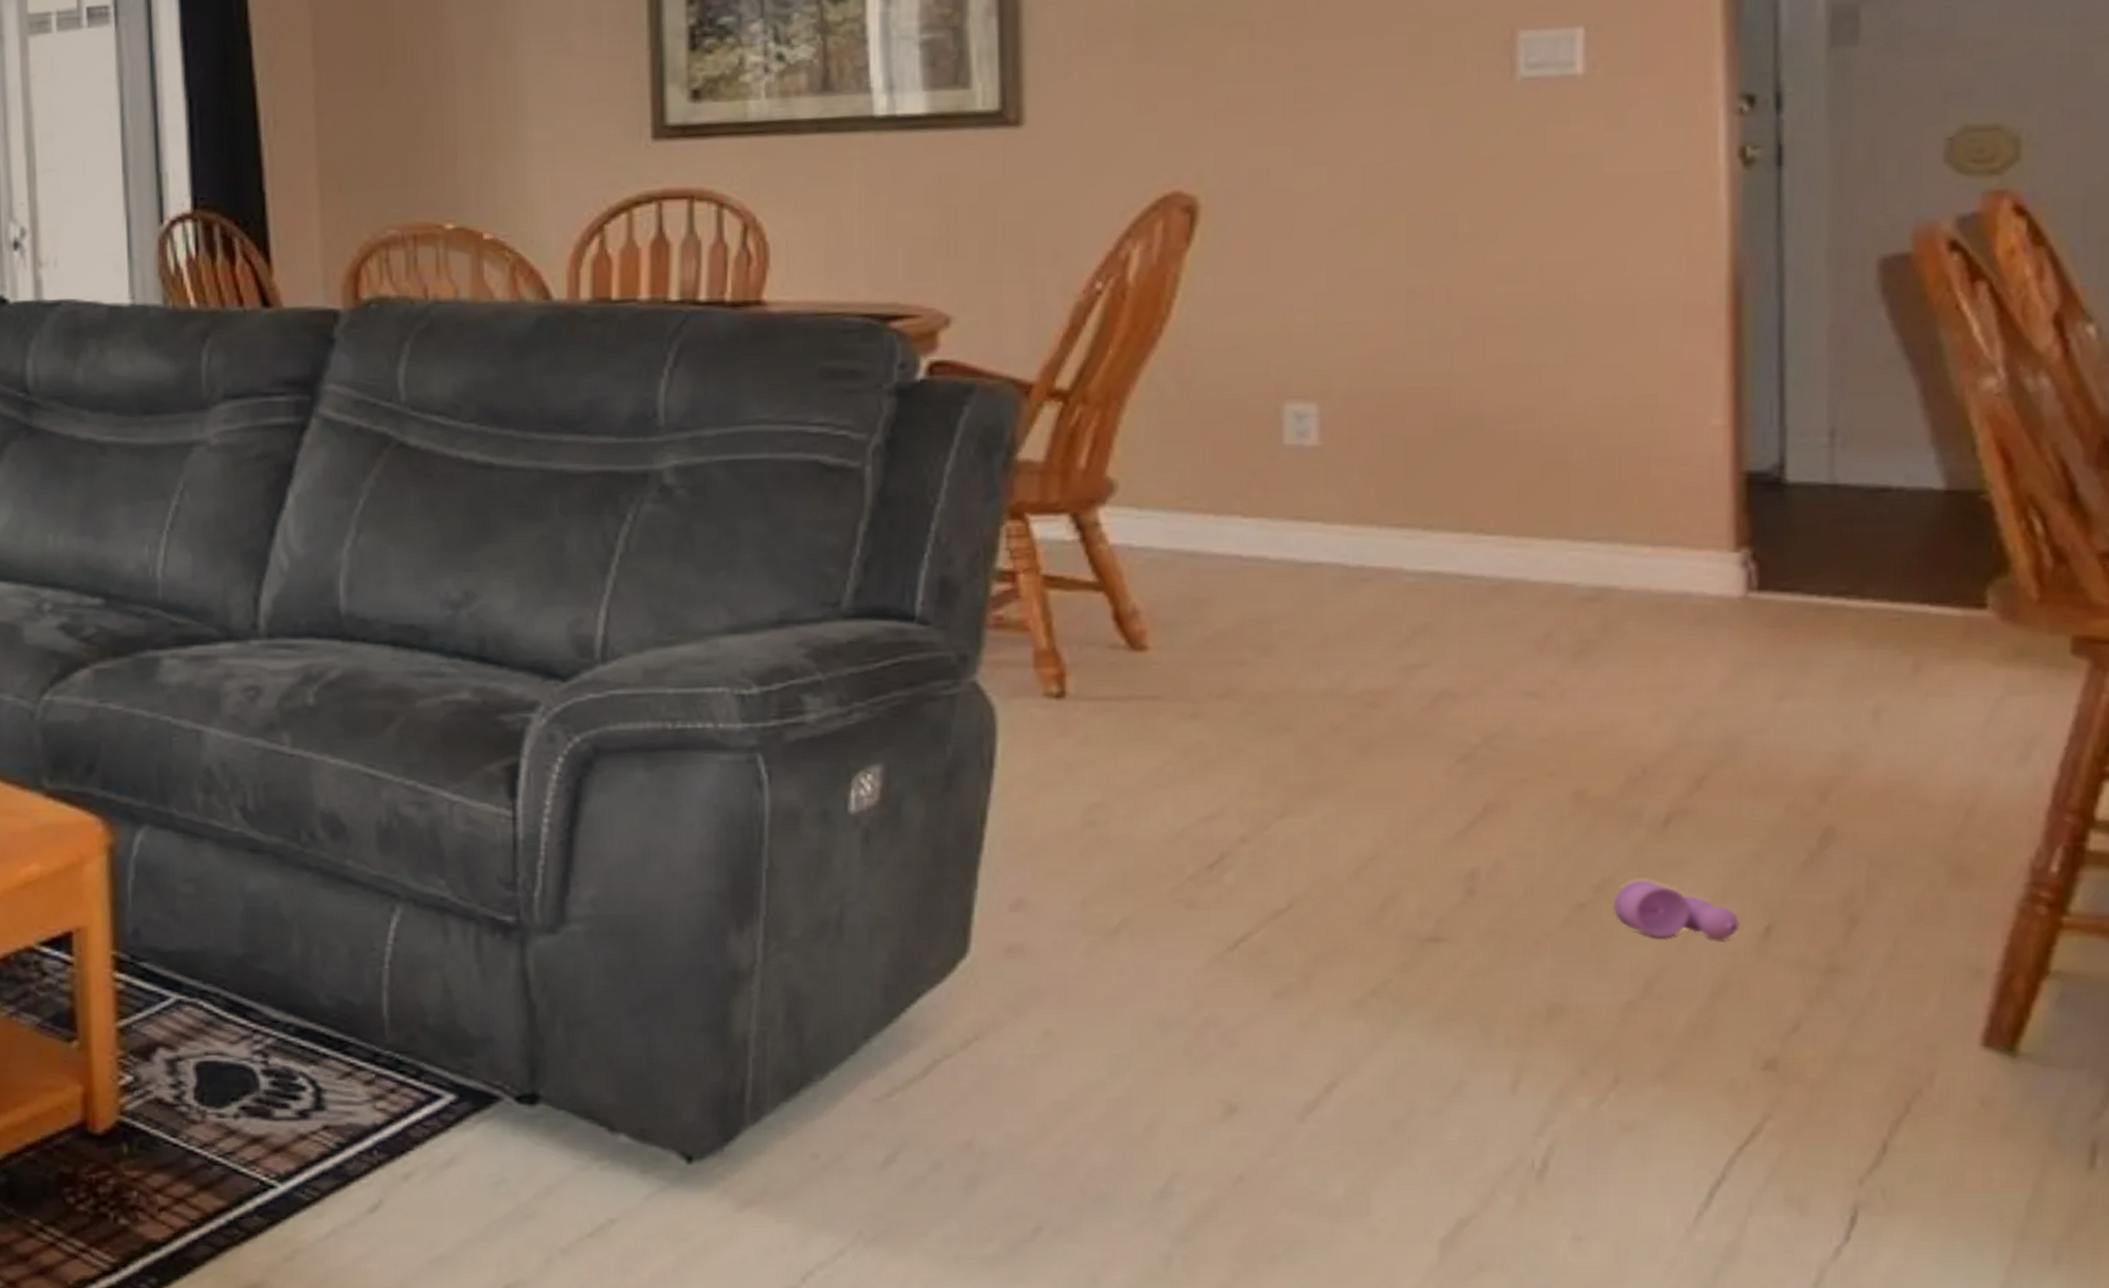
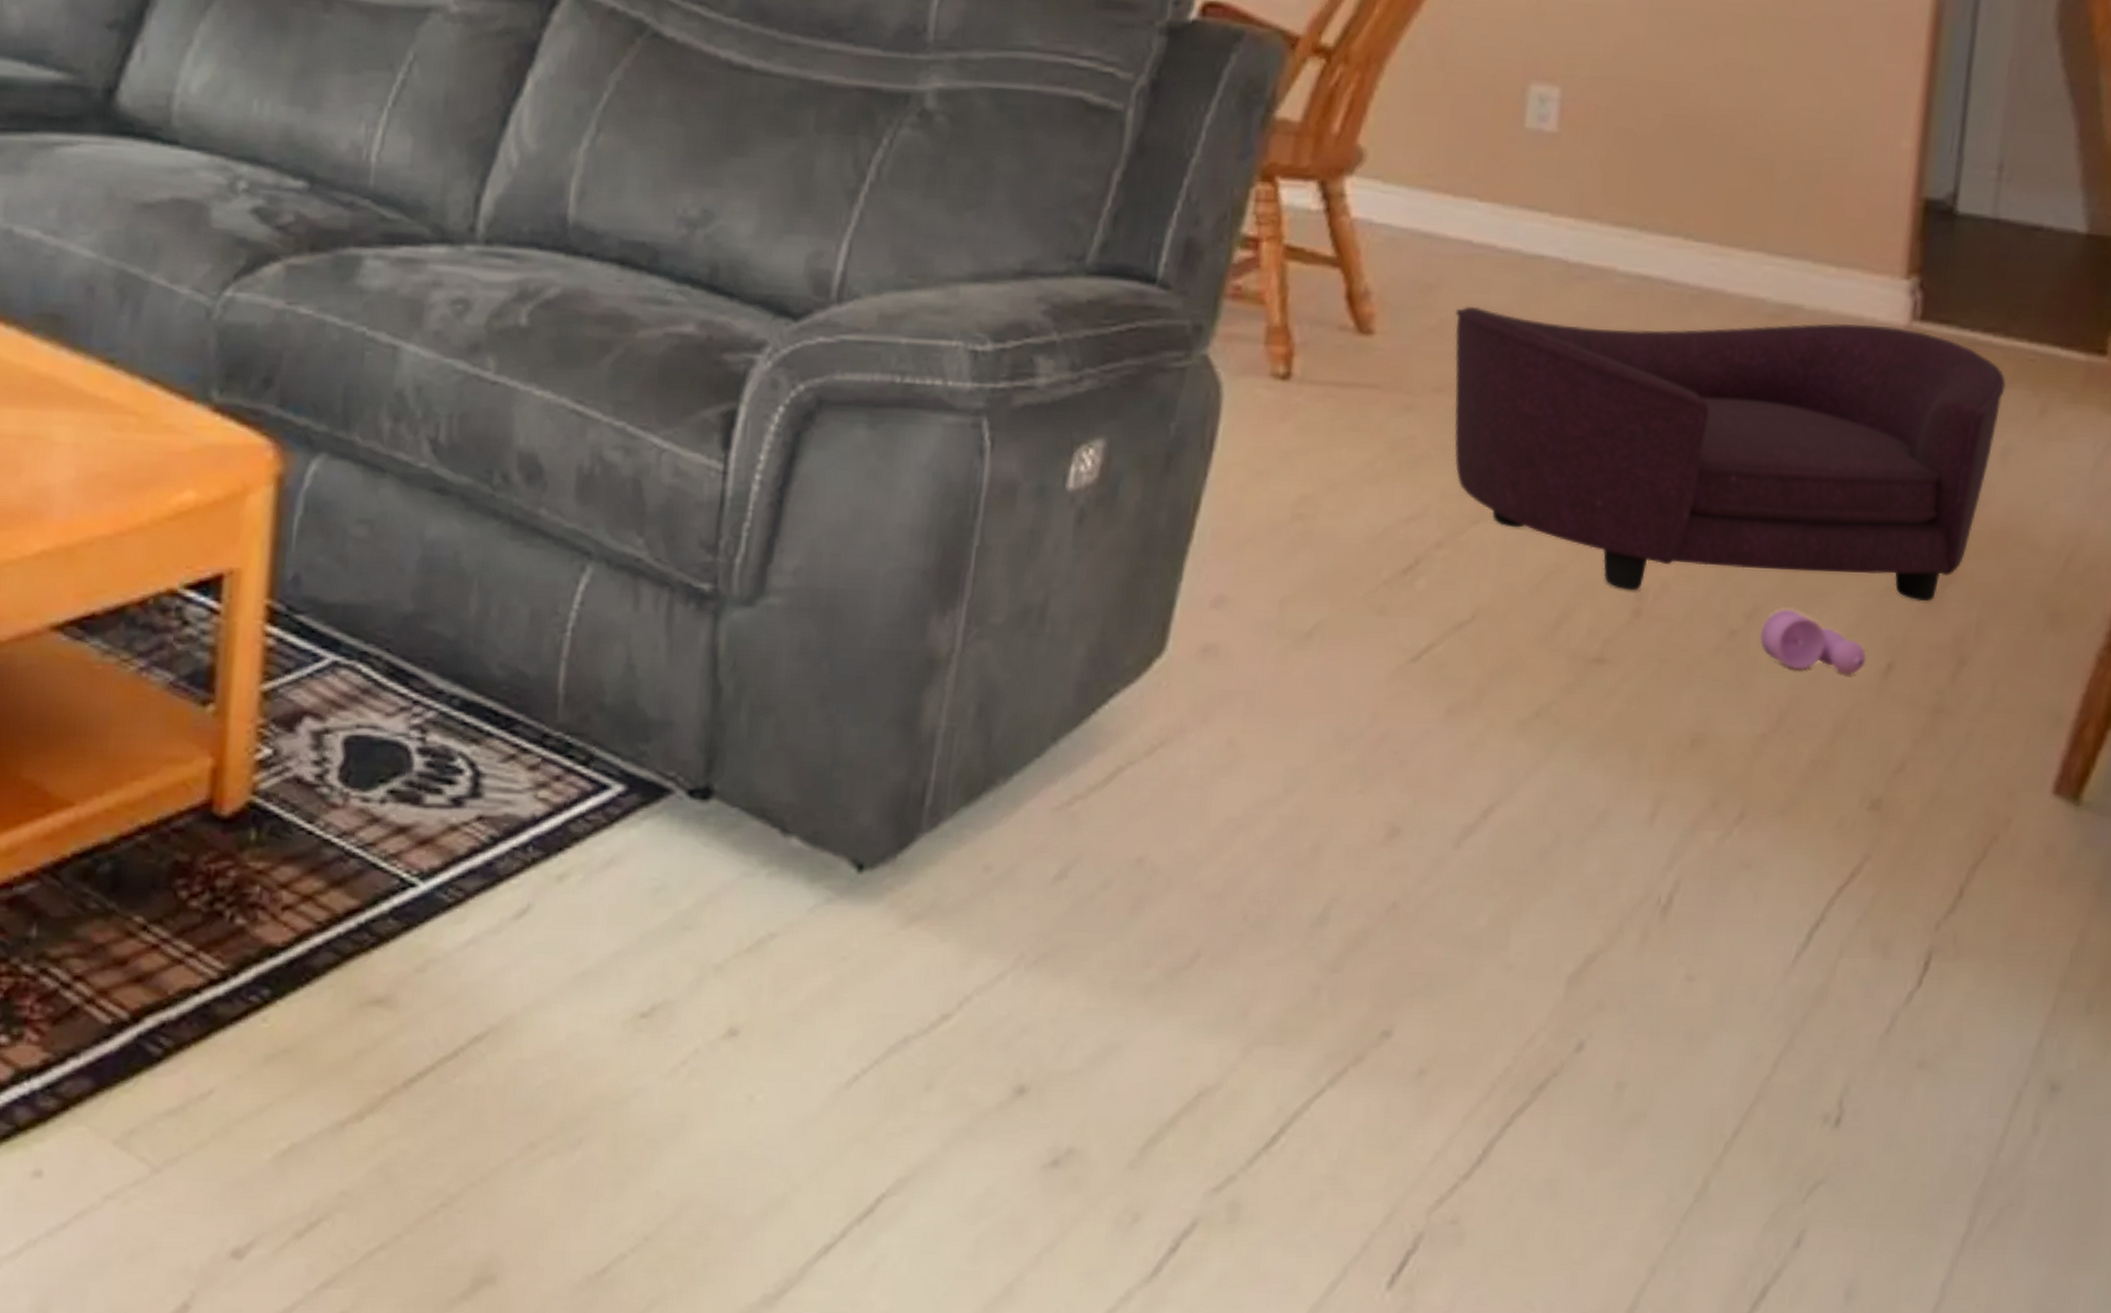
dog bed: none [1231,598,1868,871] -> present [1454,305,2007,602]

